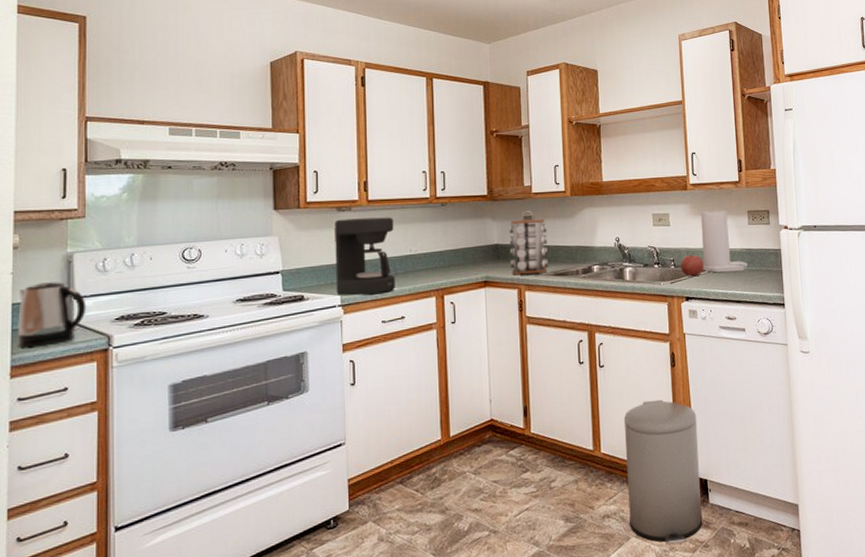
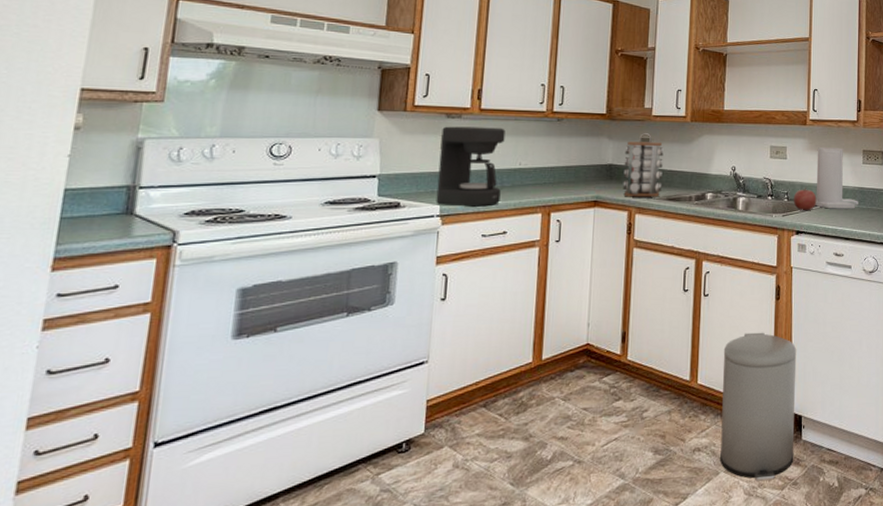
kettle: present [17,282,87,348] -> none [64,168,153,239]

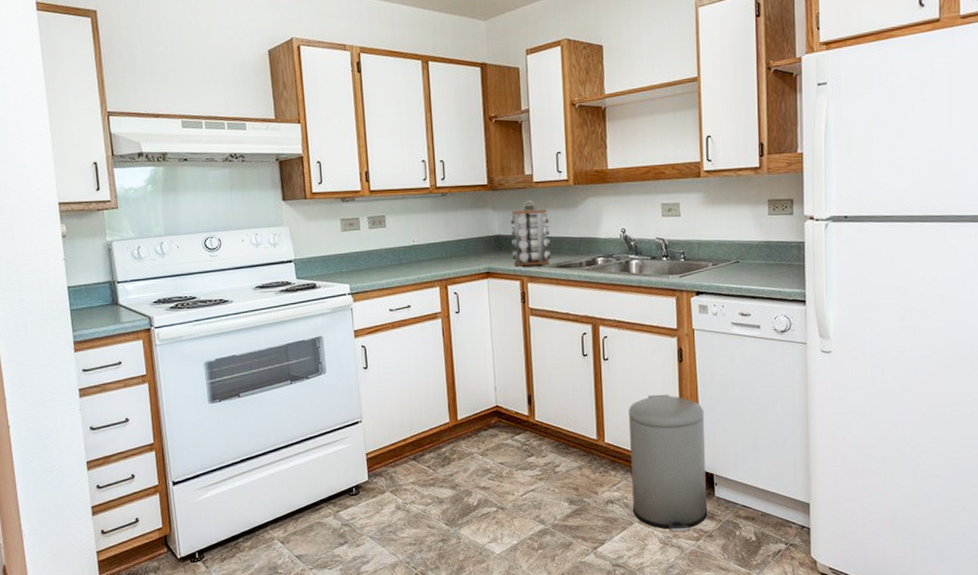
coffee maker: present [436,126,505,207] -> none [340,207,401,285]
fruit: present [793,187,817,210] -> none [690,244,717,270]
paper towel: present [814,146,858,209] -> none [714,199,765,267]

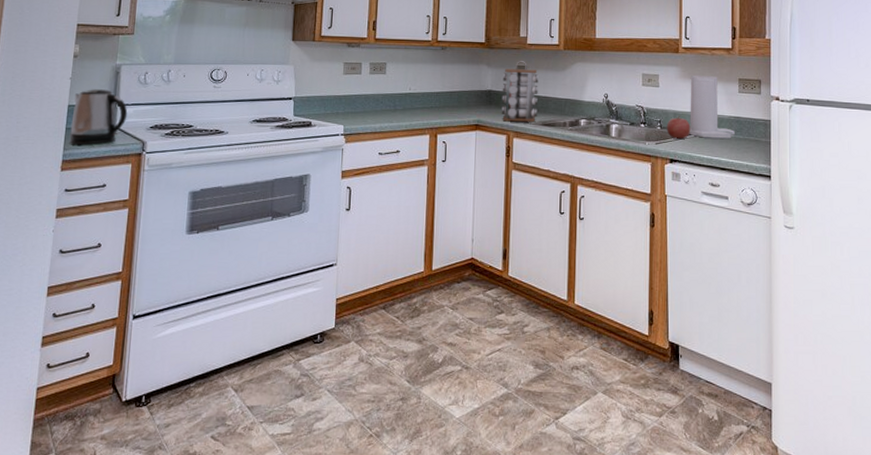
kettle: none [72,268,129,326] -> present [69,89,128,146]
pedal bin: present [628,394,708,532] -> none [598,258,673,406]
fruit: none [690,244,717,270] -> present [666,115,691,139]
paper towel: none [714,199,765,267] -> present [688,74,735,139]

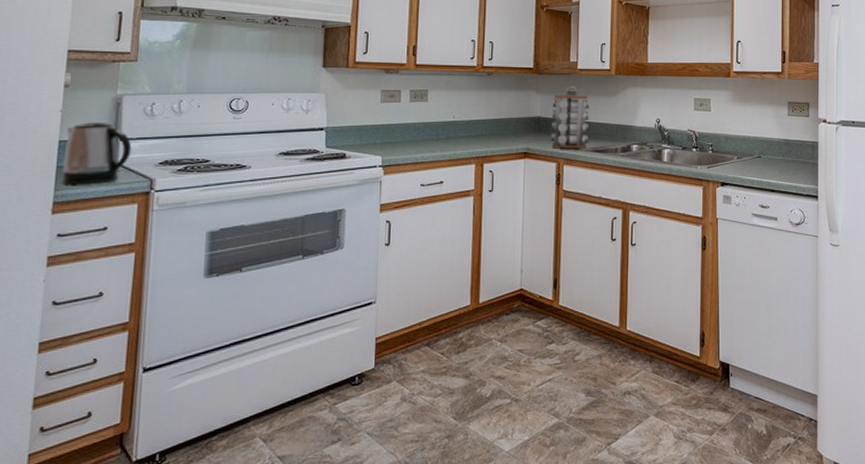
fruit: present [666,115,691,139] -> none [718,139,742,162]
paper towel: present [688,74,735,139] -> none [739,98,784,161]

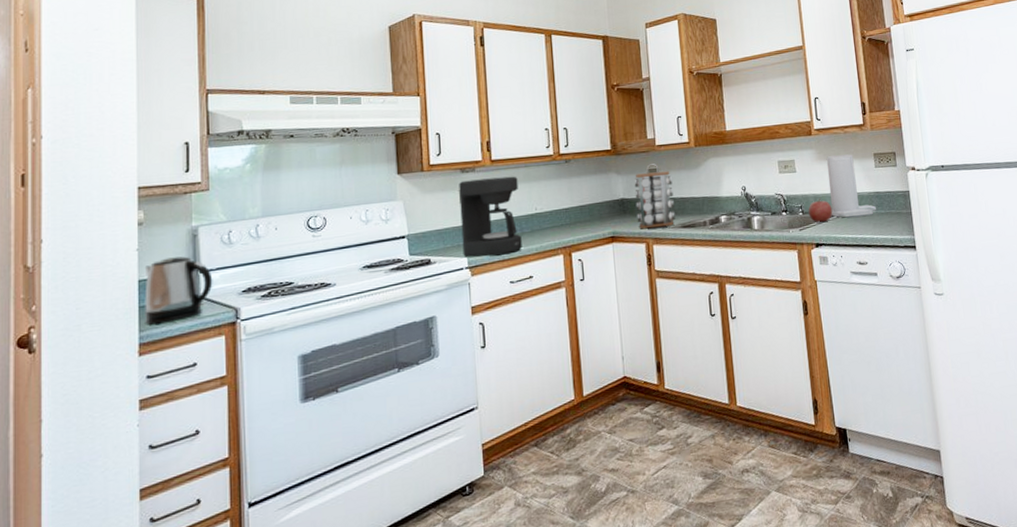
coffee maker: none [378,81,439,158] -> present [459,176,522,258]
fruit: none [718,139,742,162] -> present [808,198,833,222]
paper towel: none [739,98,784,161] -> present [826,154,876,218]

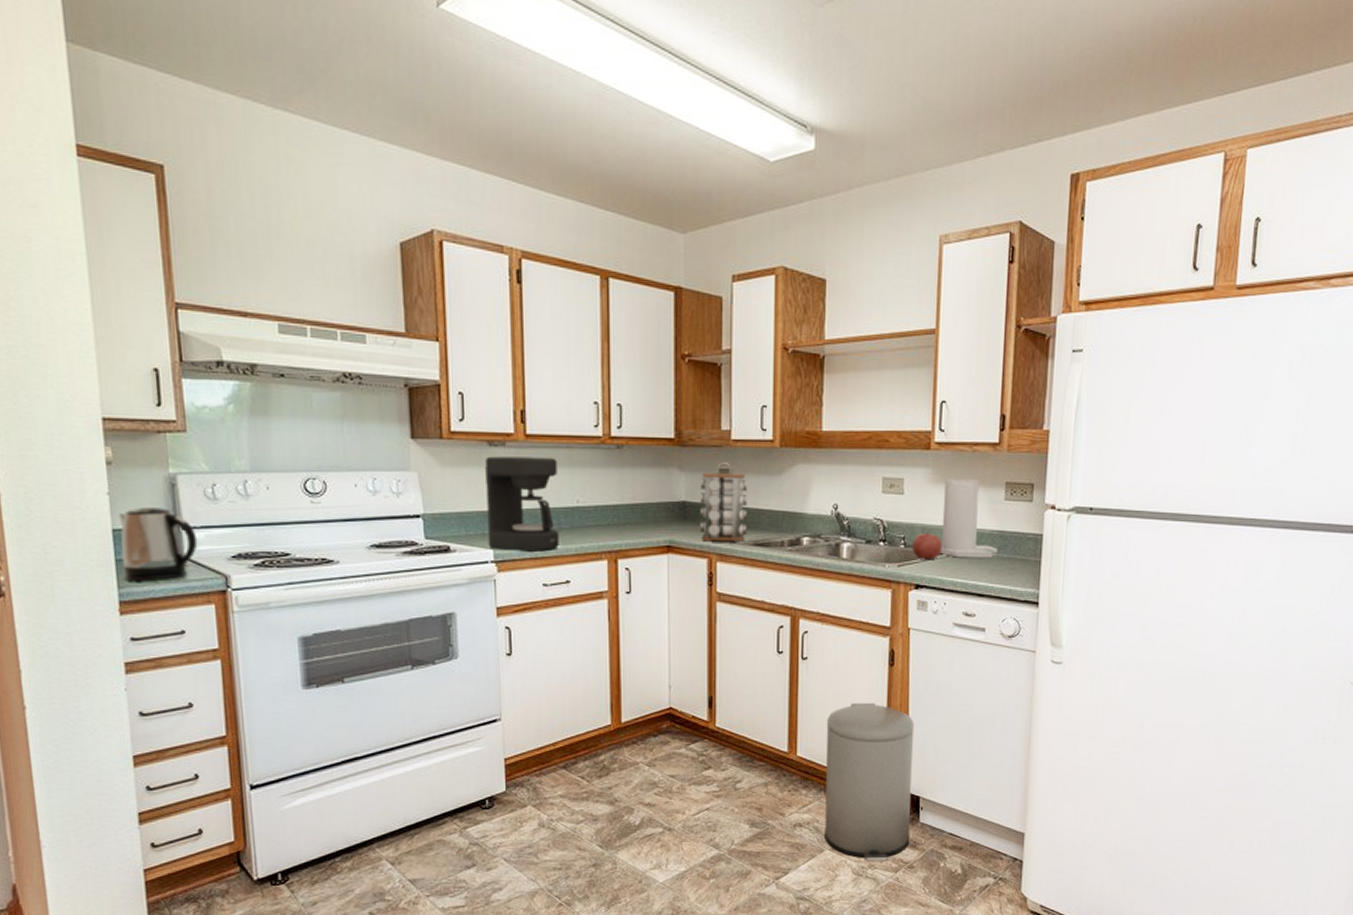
pedal bin: none [758,349,844,498] -> present [825,702,915,862]

